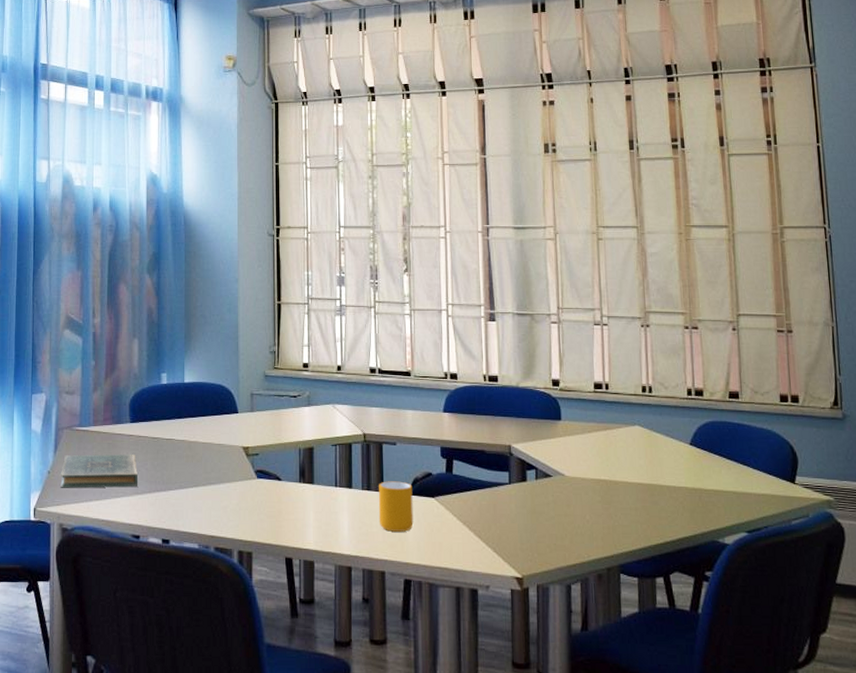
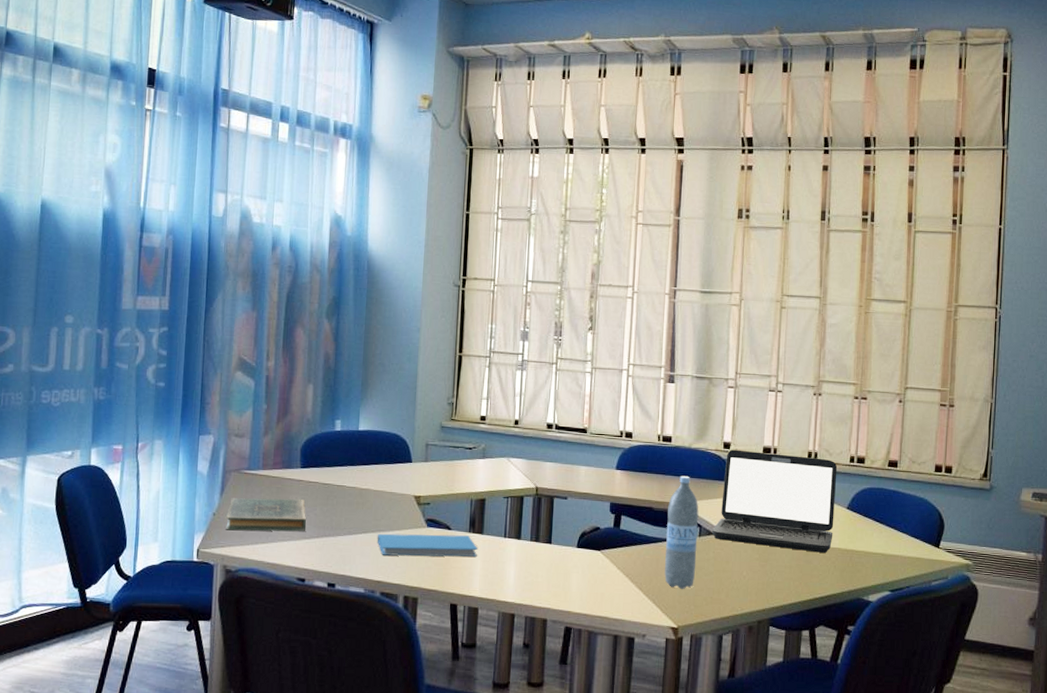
book: none [208,486,309,509] -> present [377,533,477,557]
mug: present [378,481,414,532] -> none [544,533,580,582]
water bottle: none [500,416,536,536] -> present [664,475,699,589]
laptop: none [548,387,678,493] -> present [711,449,838,553]

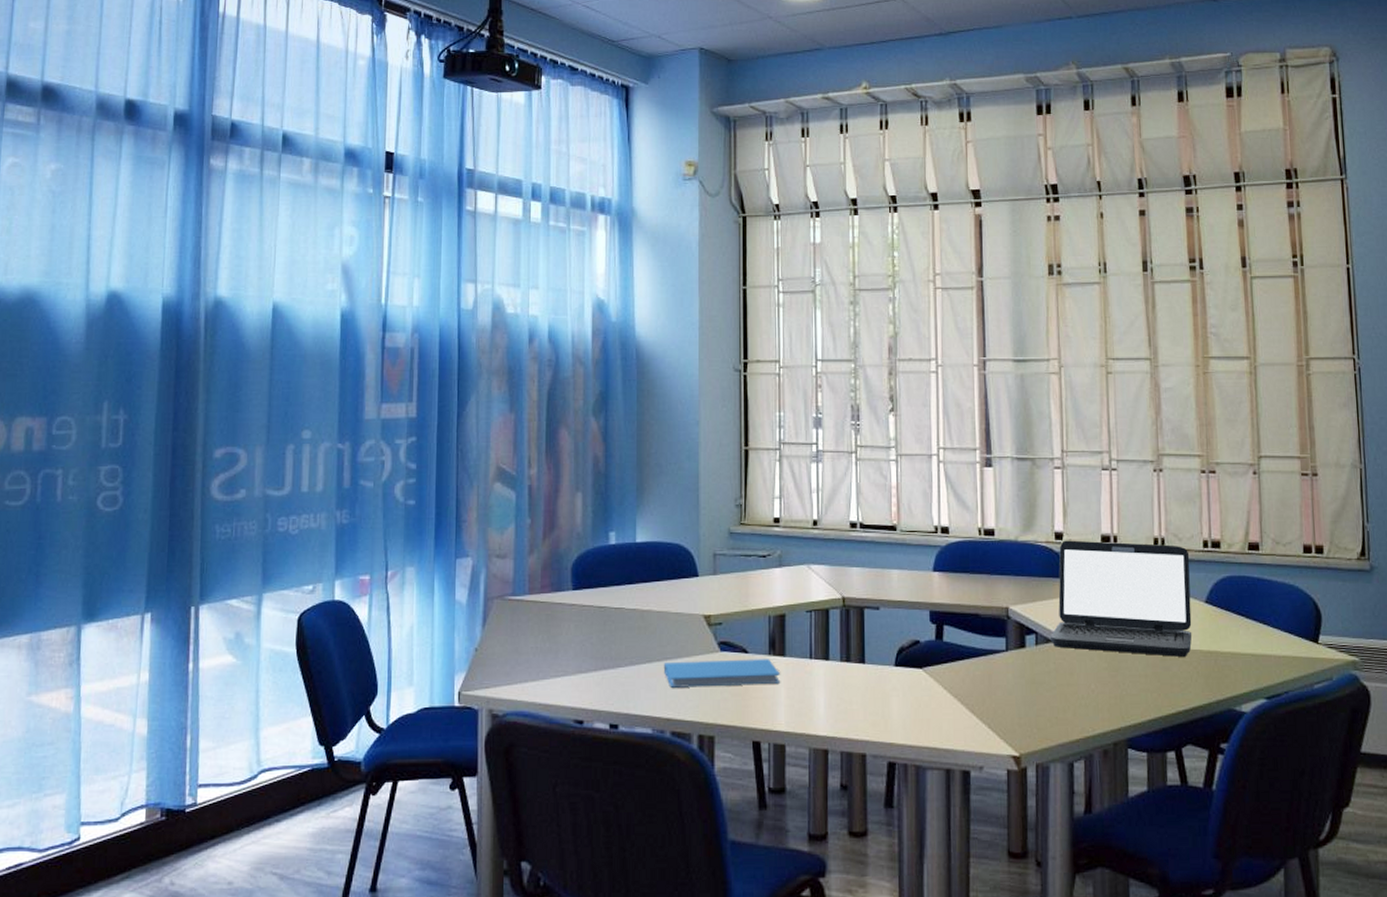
book: present [226,498,306,532] -> none [490,627,581,668]
water bottle: present [664,475,699,589] -> none [997,574,1036,709]

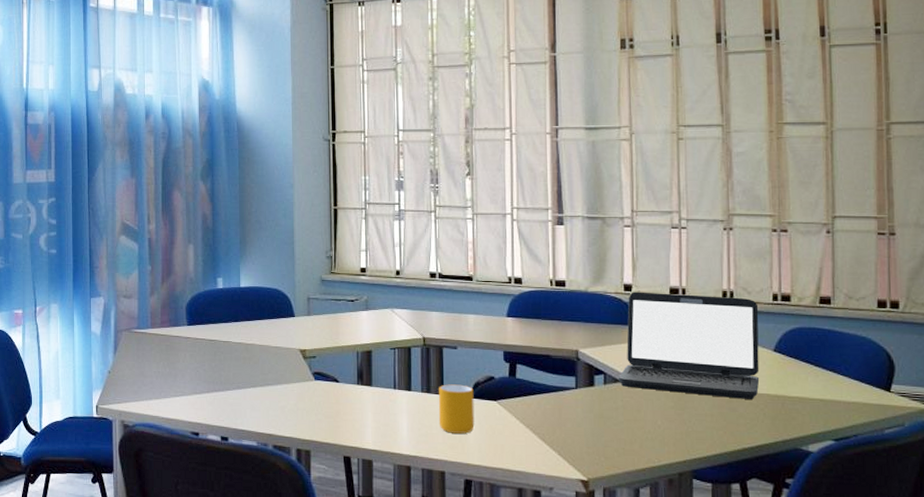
book: present [663,659,780,688] -> none [265,387,367,410]
mug: none [858,651,899,708] -> present [438,384,475,434]

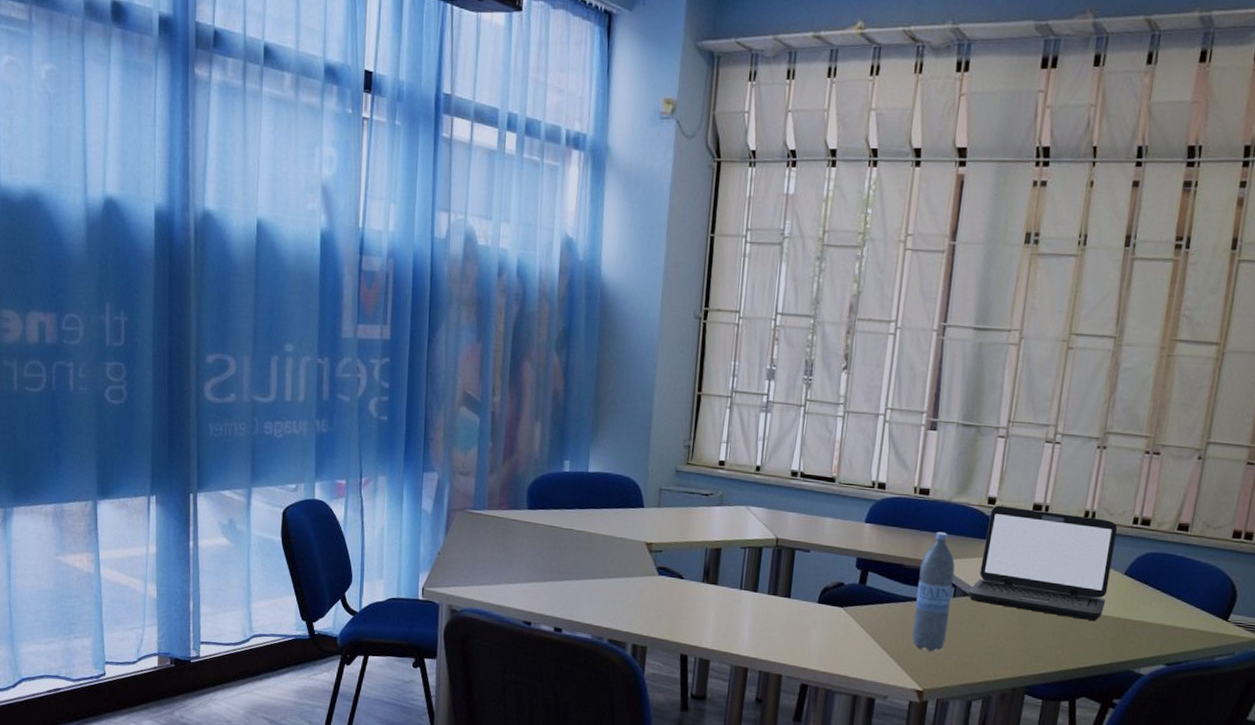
mug: present [438,384,475,434] -> none [781,587,822,639]
water bottle: none [567,321,604,440] -> present [912,531,956,651]

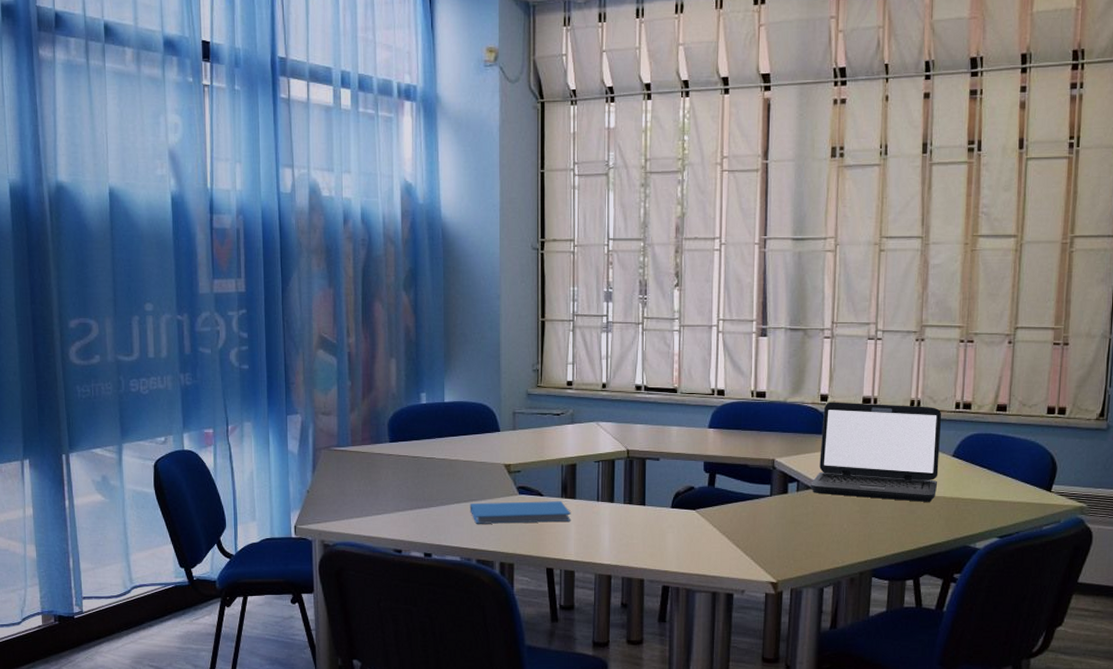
book: none [605,580,711,608] -> present [469,501,571,524]
water bottle: present [912,531,956,651] -> none [762,431,796,544]

